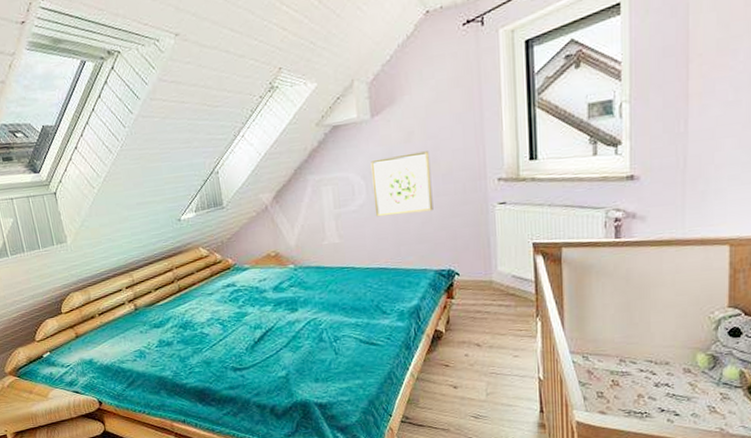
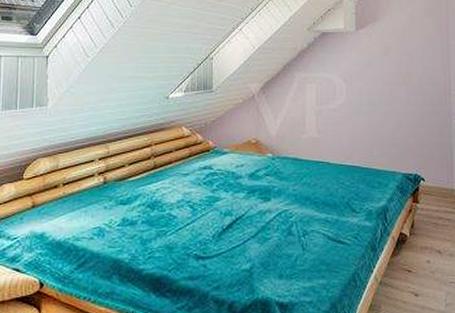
wall art: present [370,151,434,217] -> none [352,65,405,118]

